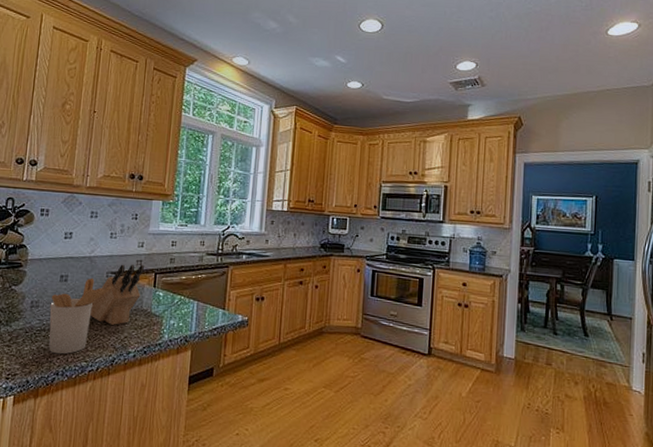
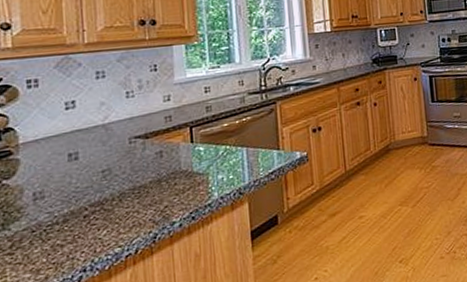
utensil holder: present [48,278,112,355] -> none [60,148,139,248]
knife block: present [90,264,144,325] -> none [115,120,176,197]

